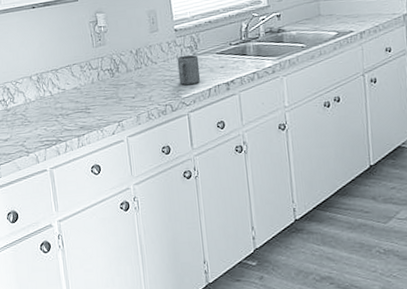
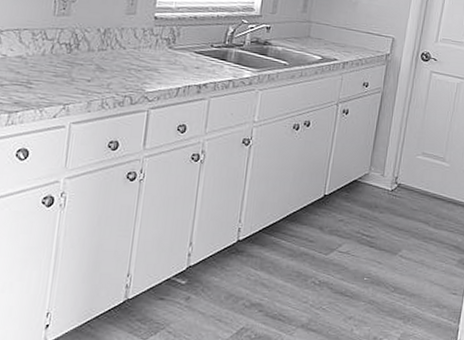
mug: present [177,54,201,85] -> none [146,46,175,79]

